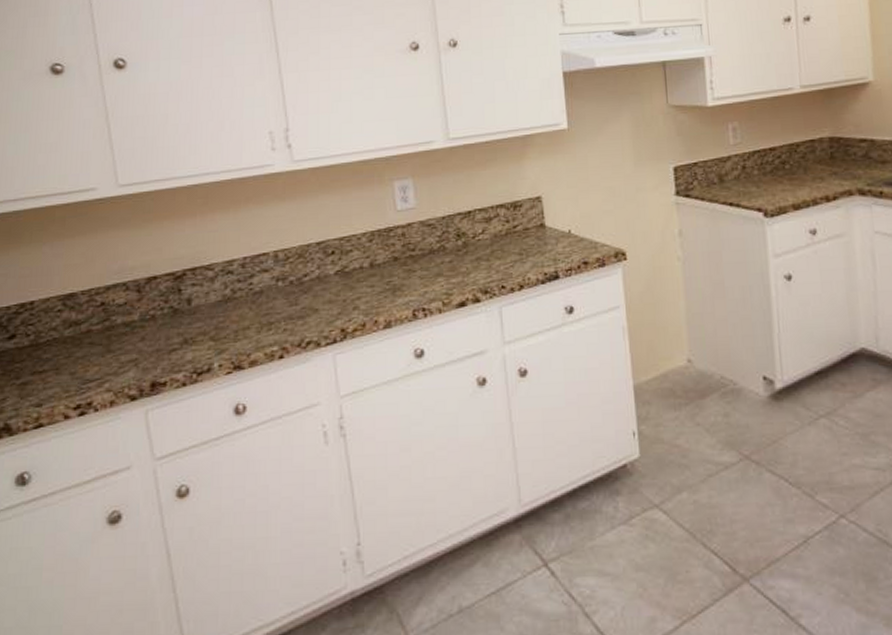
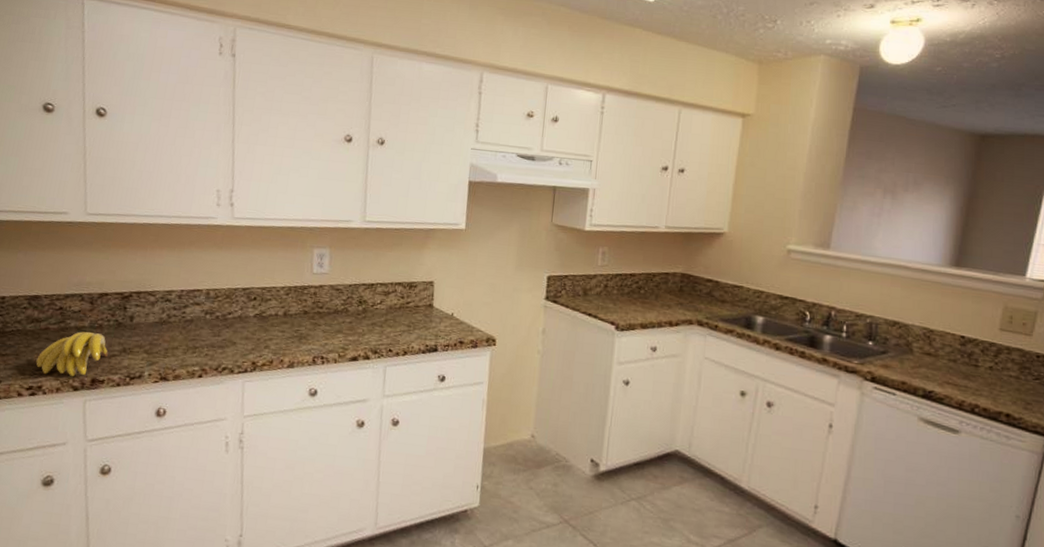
banana: none [81,325,167,387] -> present [36,331,108,377]

